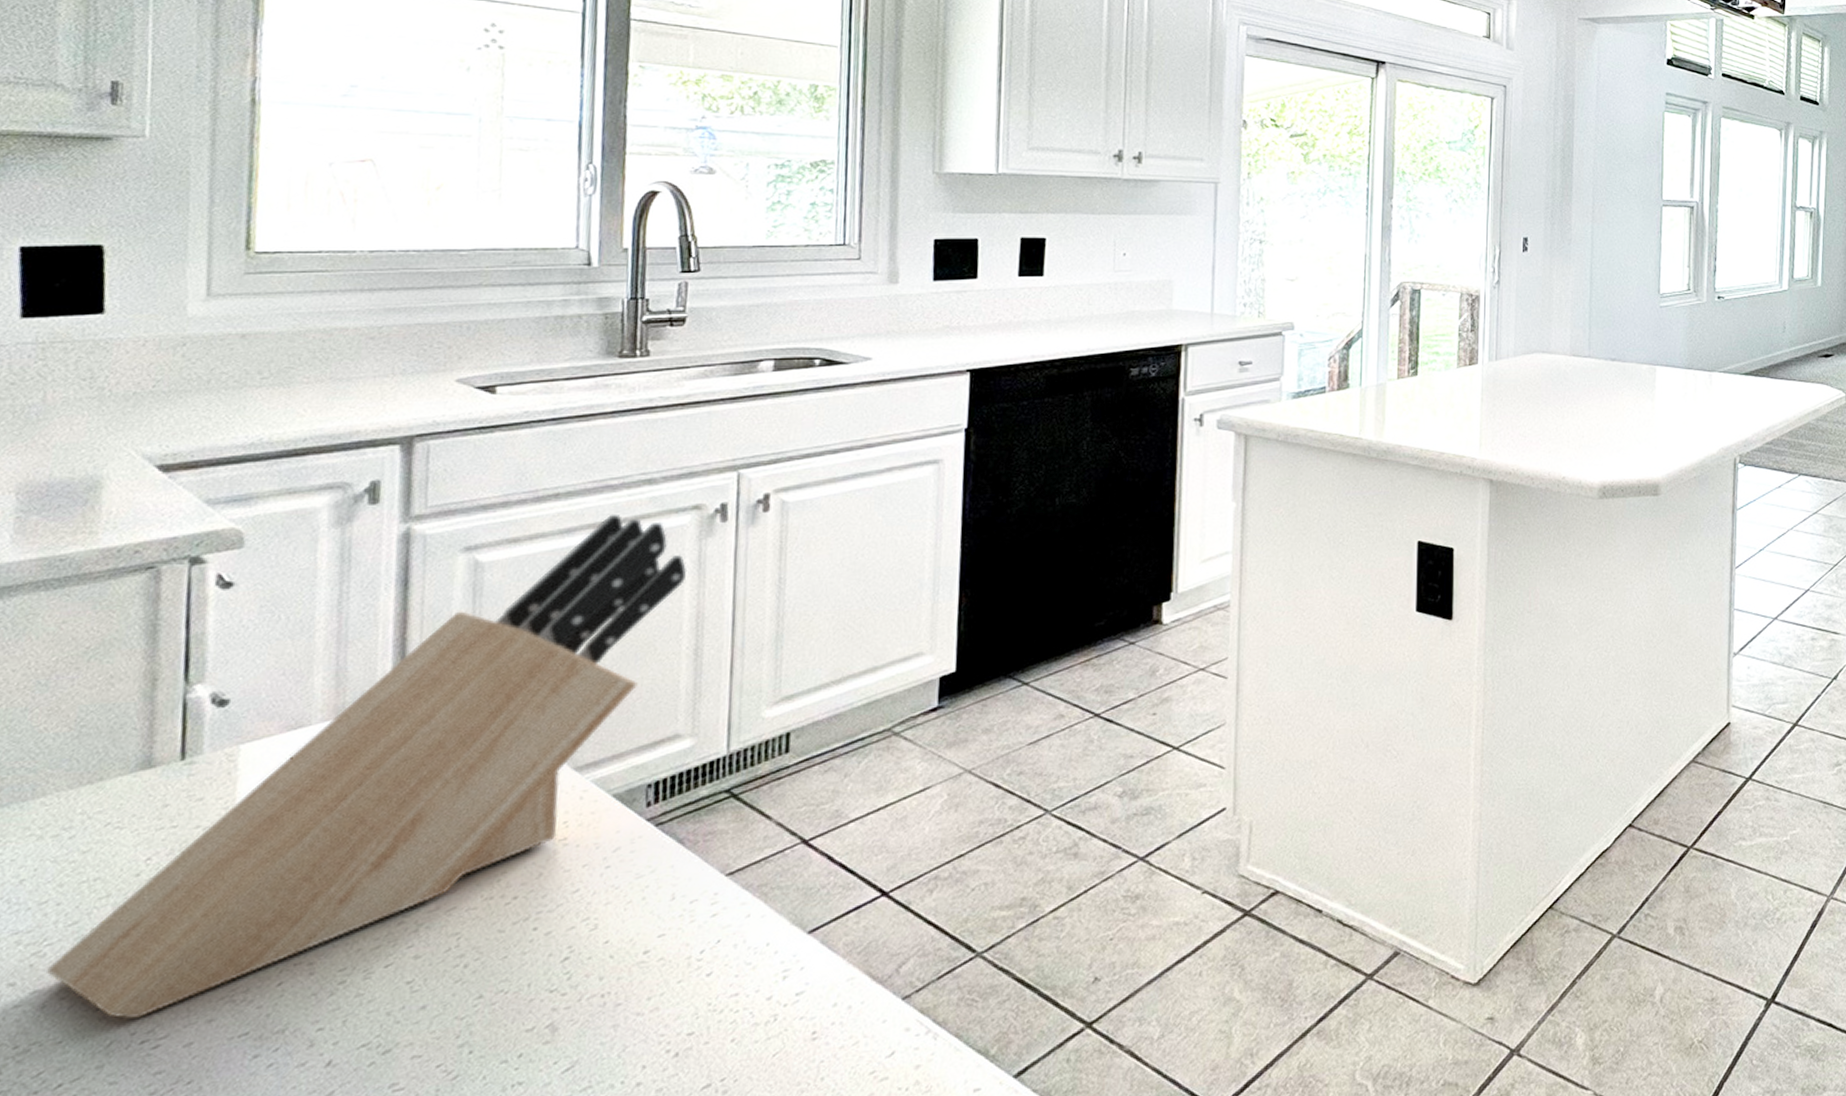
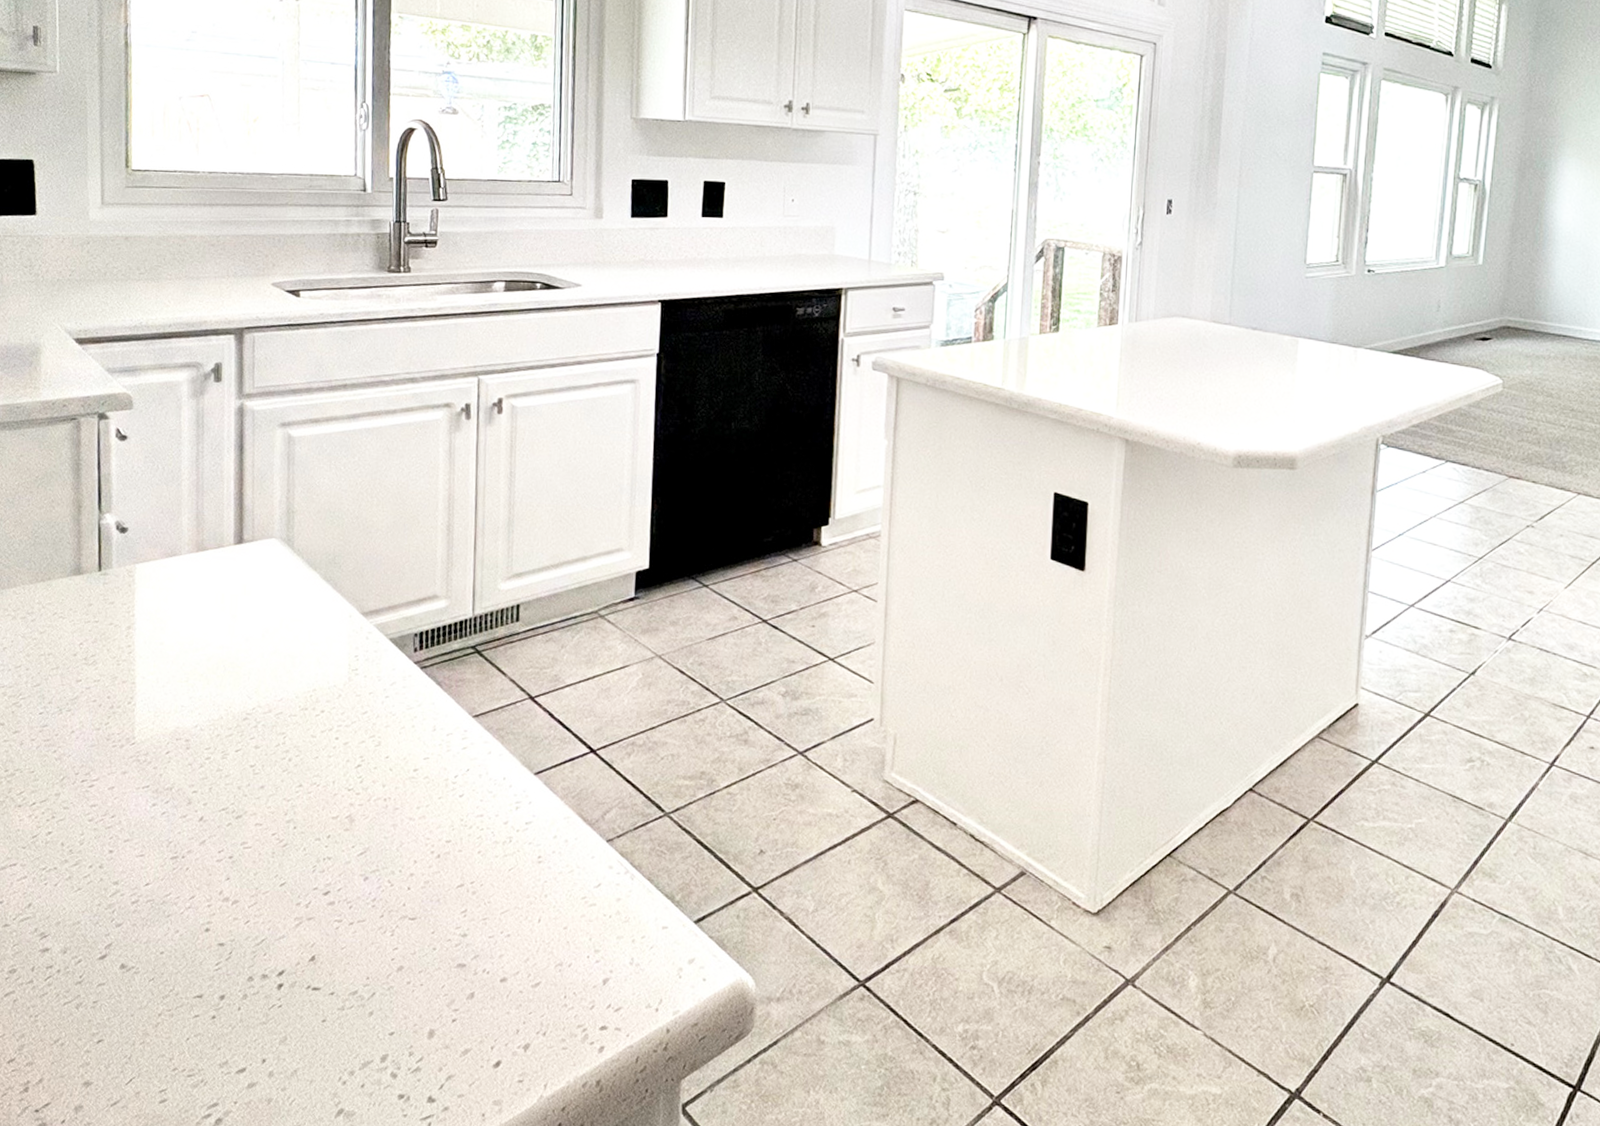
knife block: present [47,514,688,1019] -> none [23,405,441,762]

